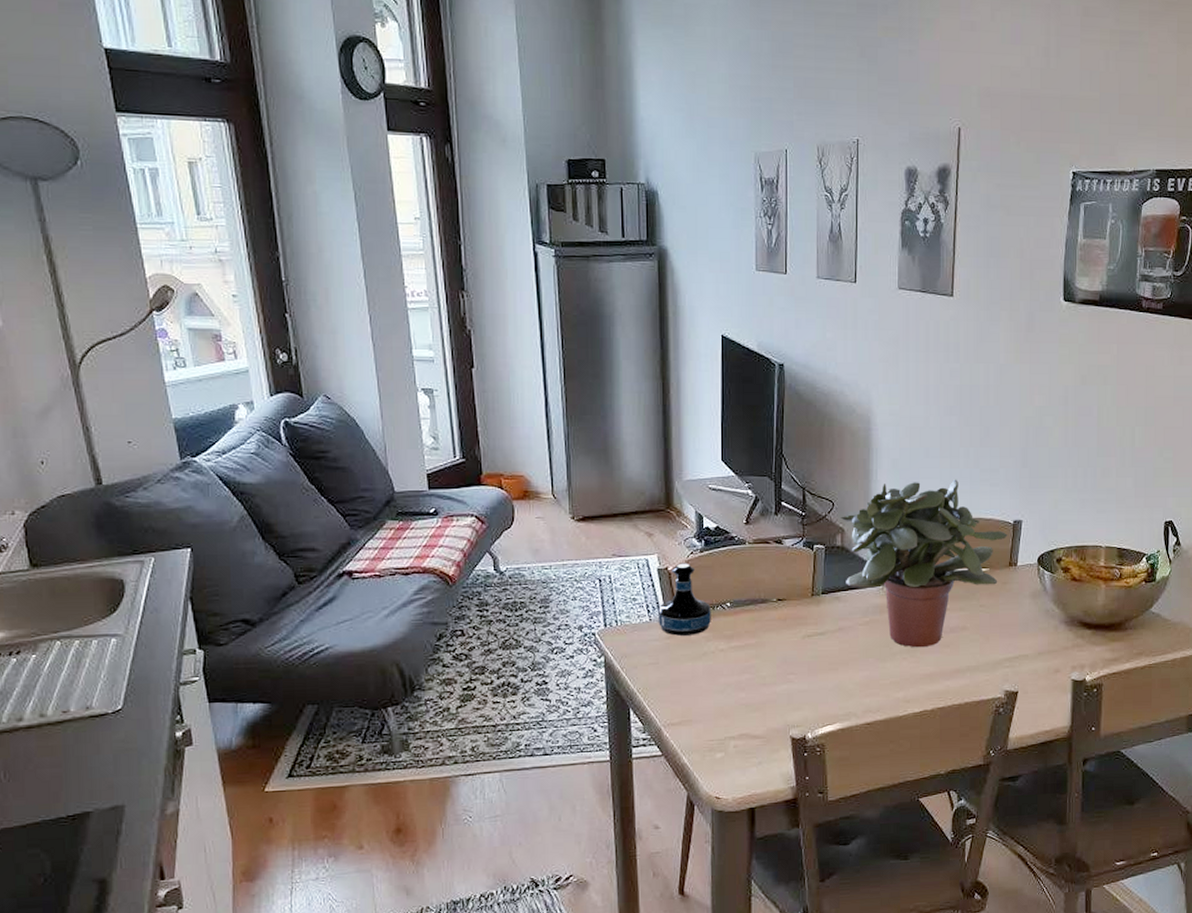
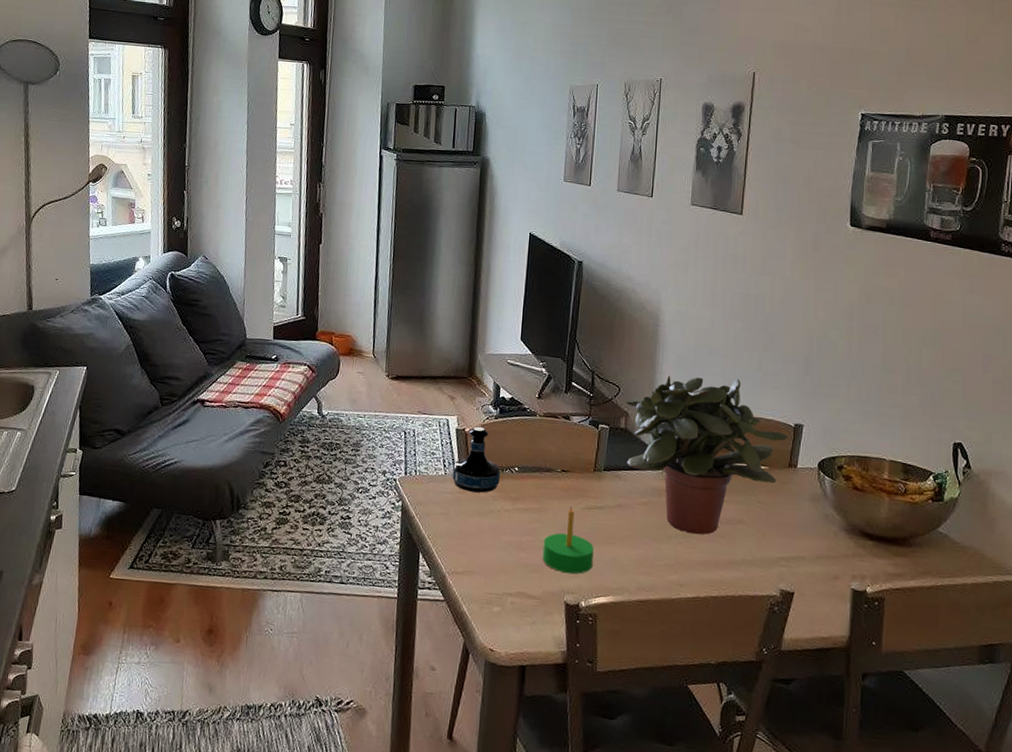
candle: none [763,636,817,707] -> present [542,506,594,574]

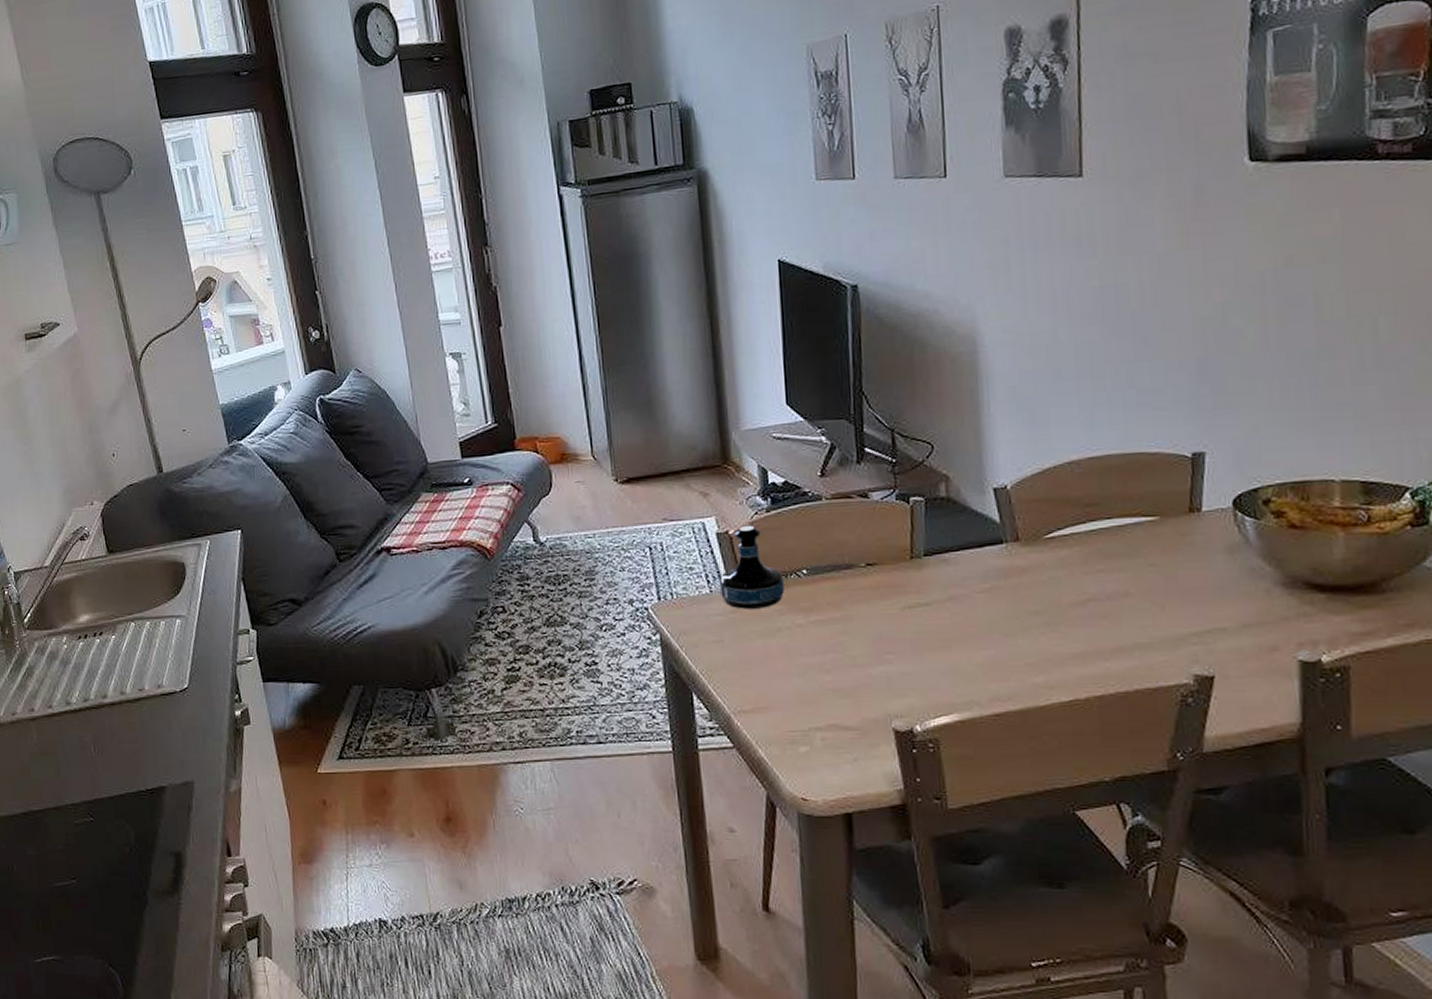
candle: present [542,506,594,574] -> none [854,608,925,692]
potted plant: present [626,376,788,535] -> none [943,405,1185,620]

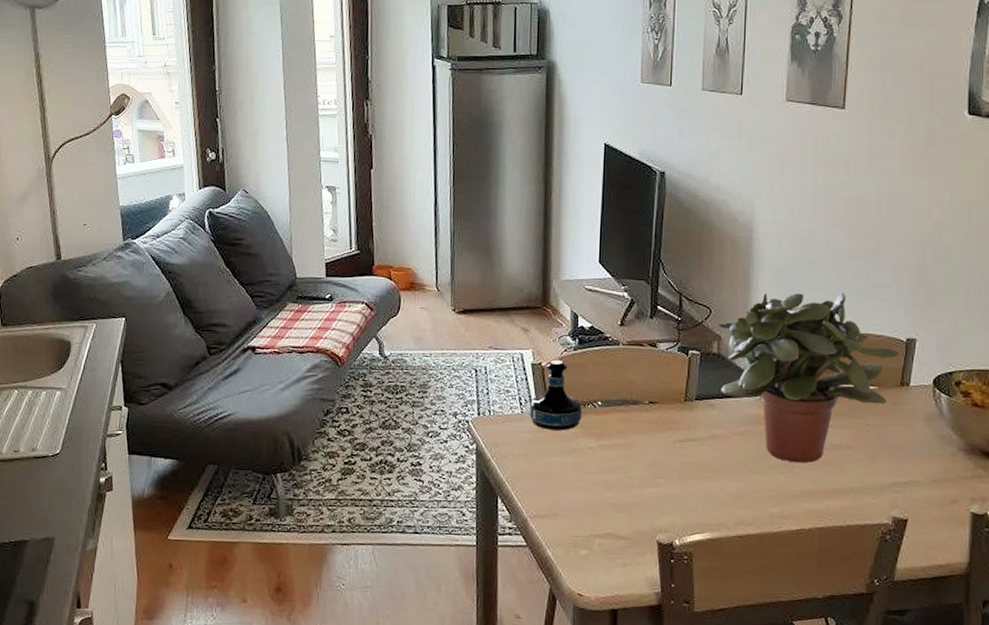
potted plant: none [943,405,1185,620] -> present [718,292,900,464]

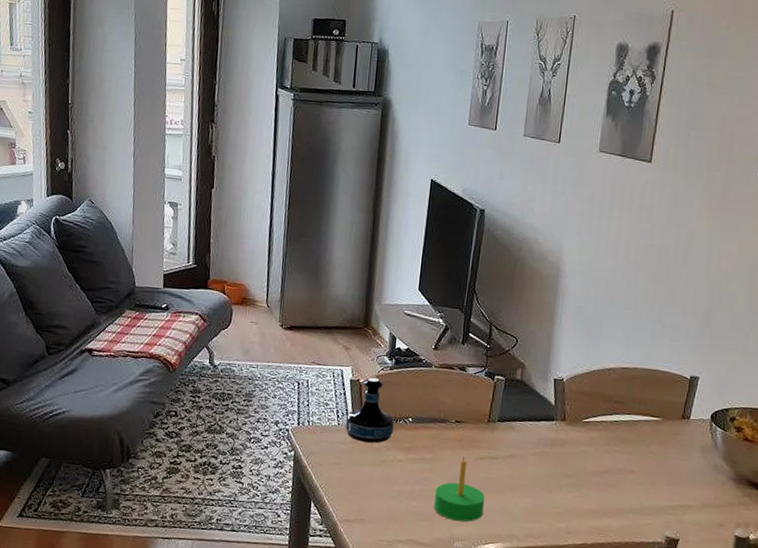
candle: none [631,440,687,511] -> present [433,456,485,522]
potted plant: present [718,292,900,464] -> none [521,327,684,484]

